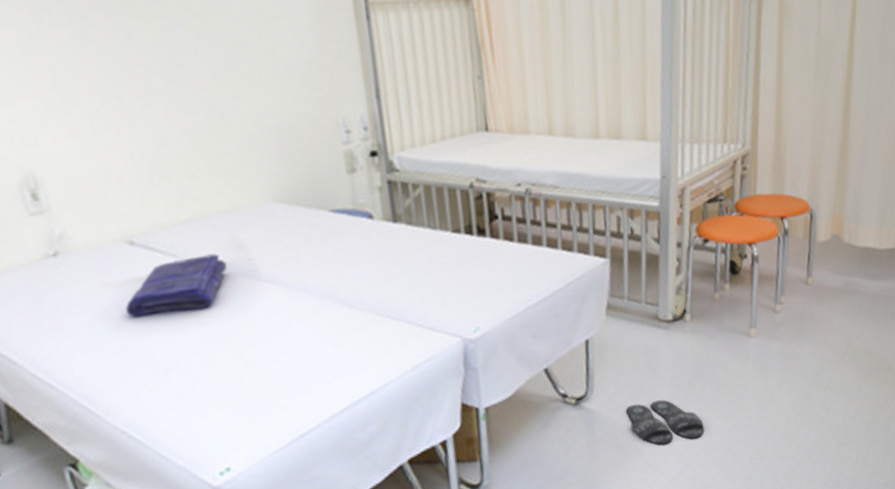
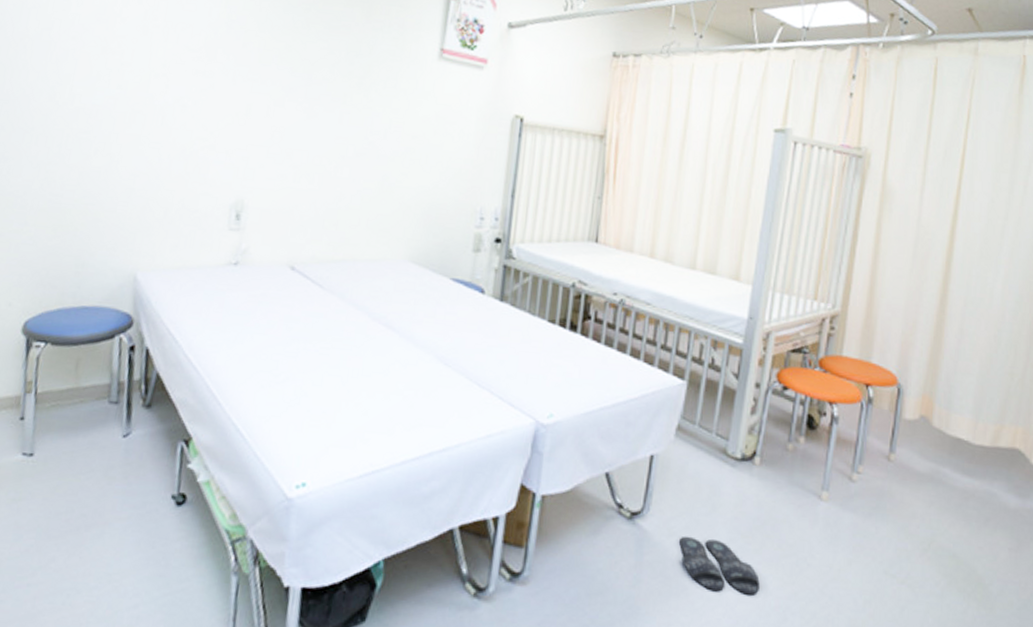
towel: present [125,253,227,318] -> none [270,289,358,335]

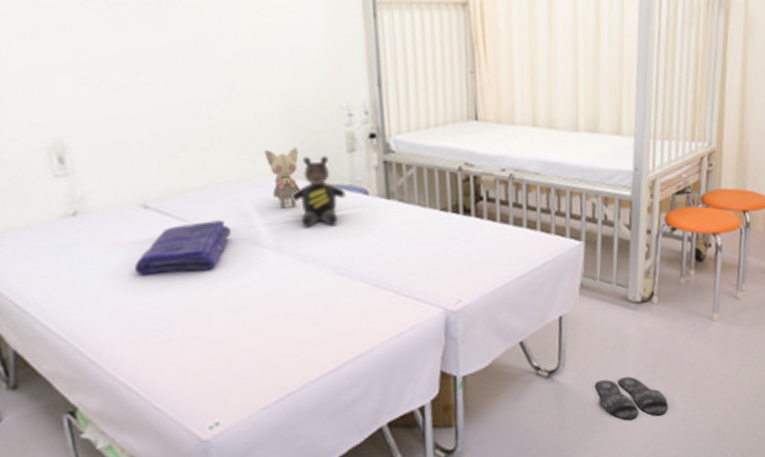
towel: none [270,289,358,335] -> present [135,220,231,276]
stuffed animal: none [400,236,431,293] -> present [264,147,301,209]
toy bear: none [415,249,464,316] -> present [290,156,346,227]

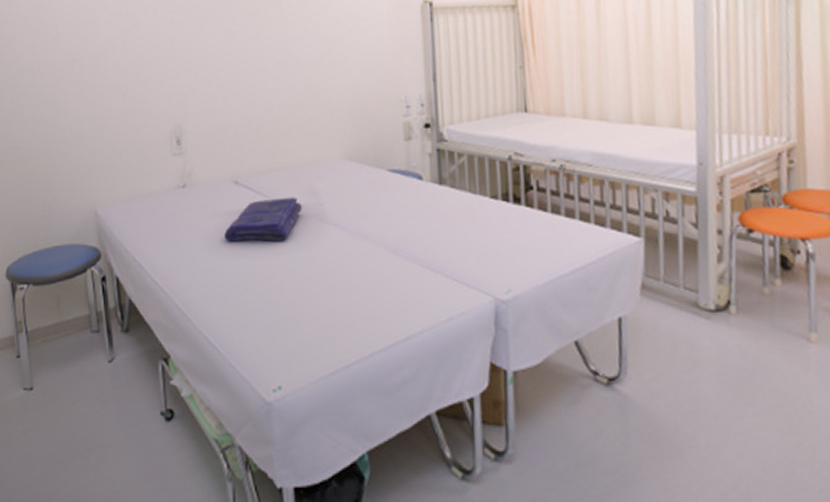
stuffed animal: present [264,147,301,209] -> none [333,135,362,189]
toy bear: present [290,156,346,227] -> none [353,143,402,208]
slippers: present [595,376,668,421] -> none [664,396,759,450]

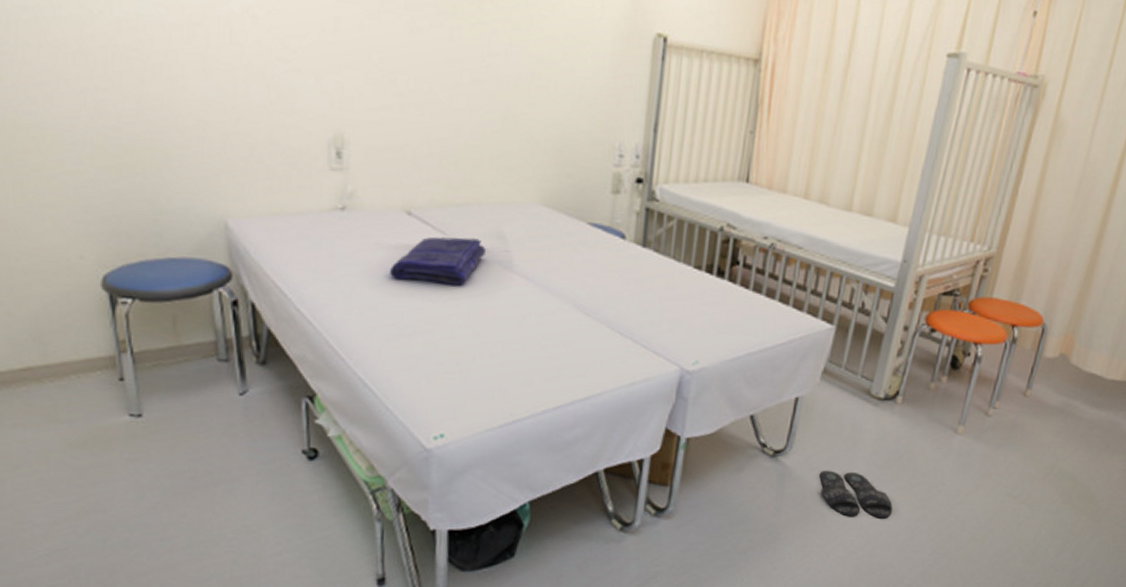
slippers: none [664,396,759,450] -> present [819,470,893,519]

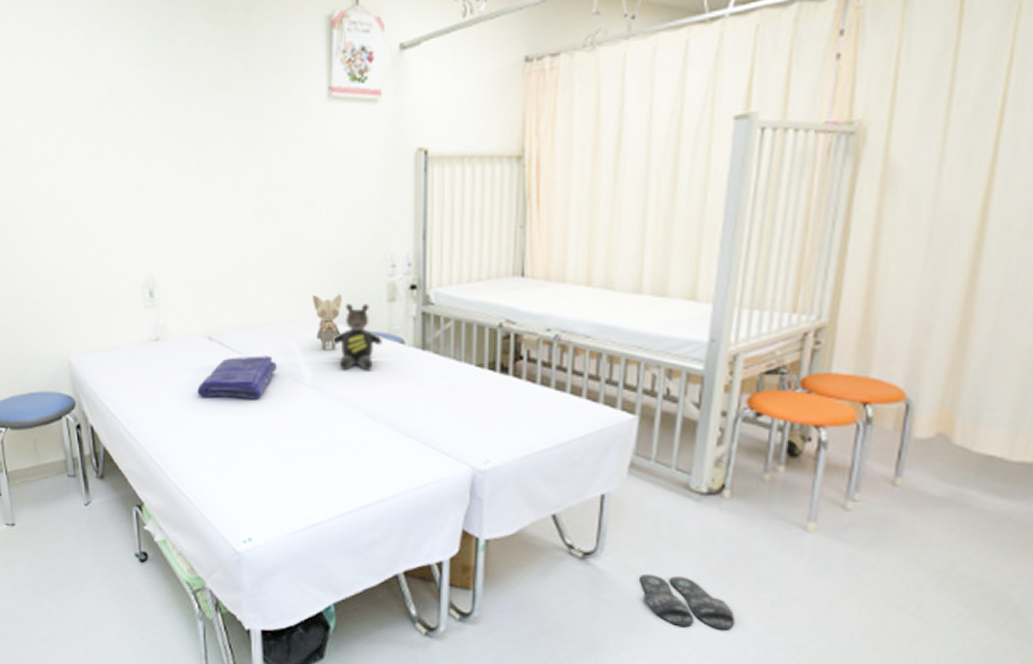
stuffed animal: none [530,176,564,239] -> present [312,294,343,350]
toy bear: none [548,191,603,263] -> present [332,303,383,370]

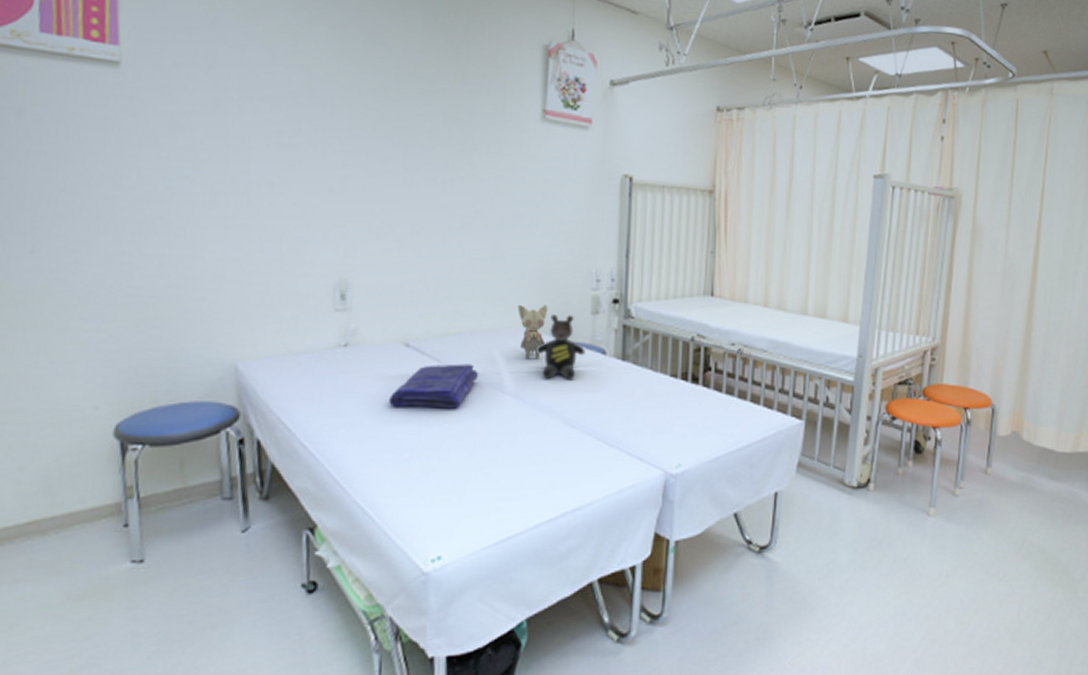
slippers: present [640,573,735,631] -> none [806,562,878,609]

